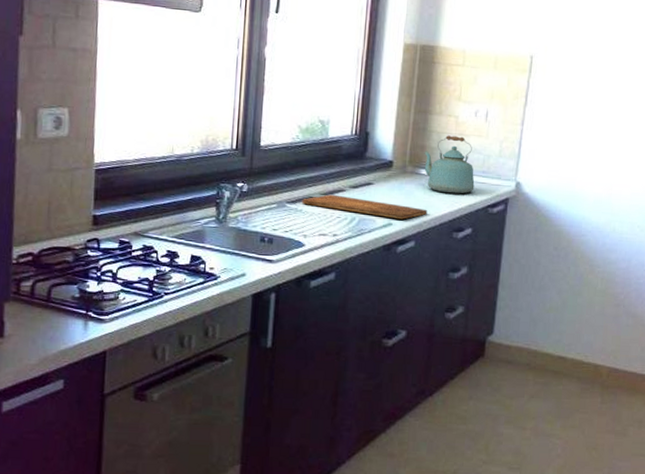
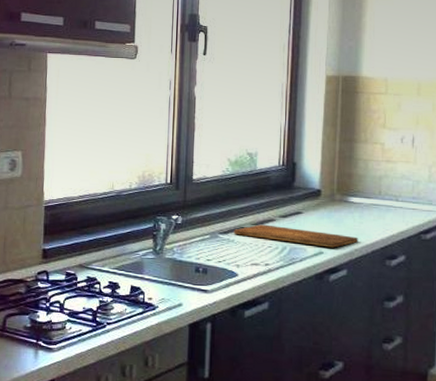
kettle: present [424,135,475,194] -> none [351,162,405,221]

